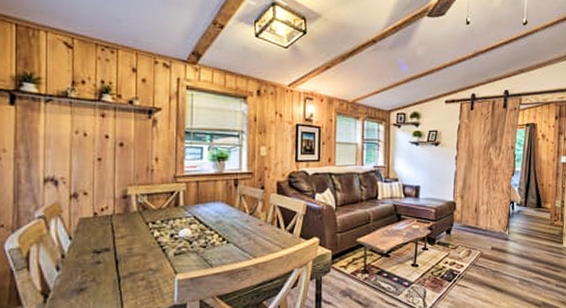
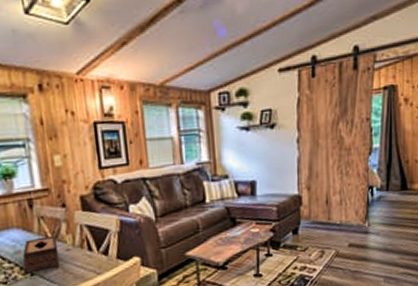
tissue box: none [223,211,253,241] -> present [23,235,60,274]

